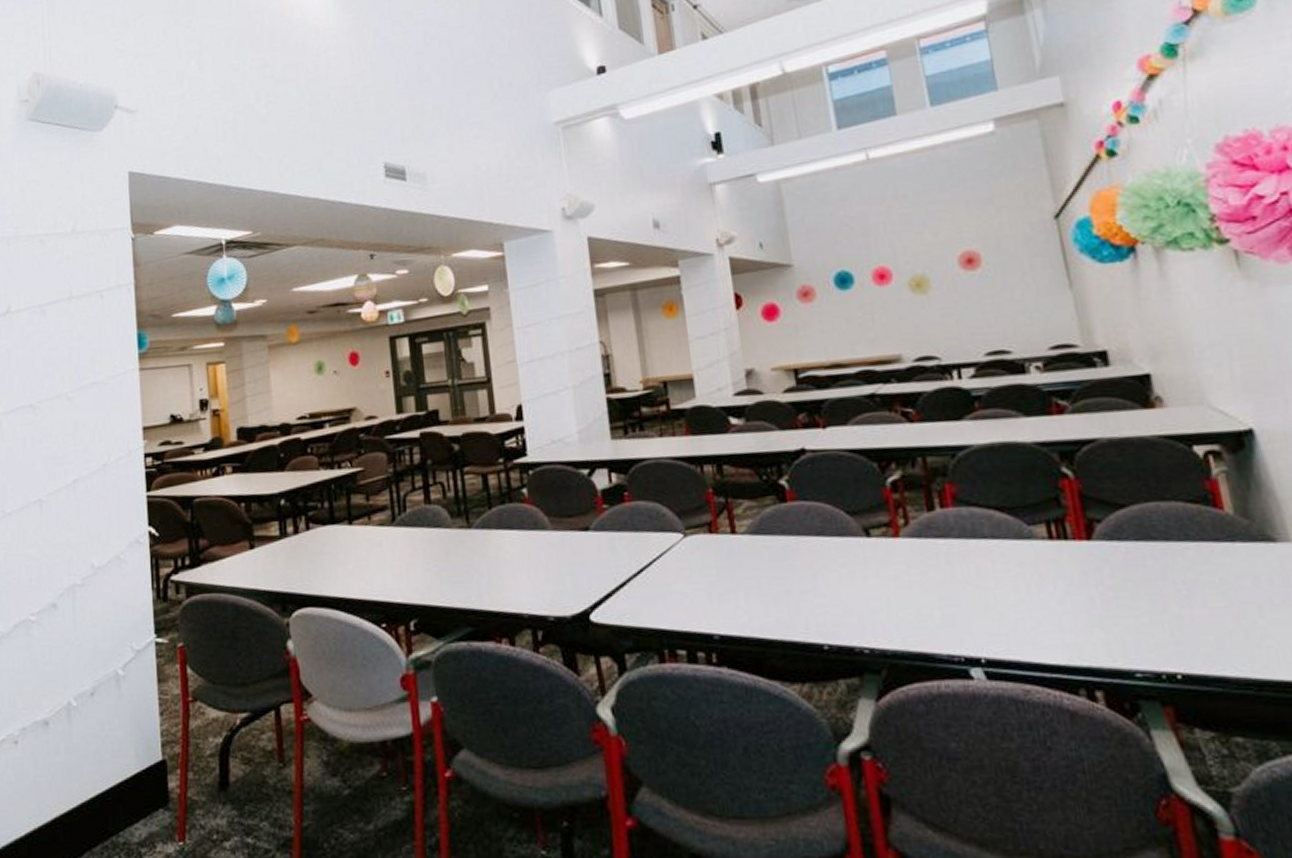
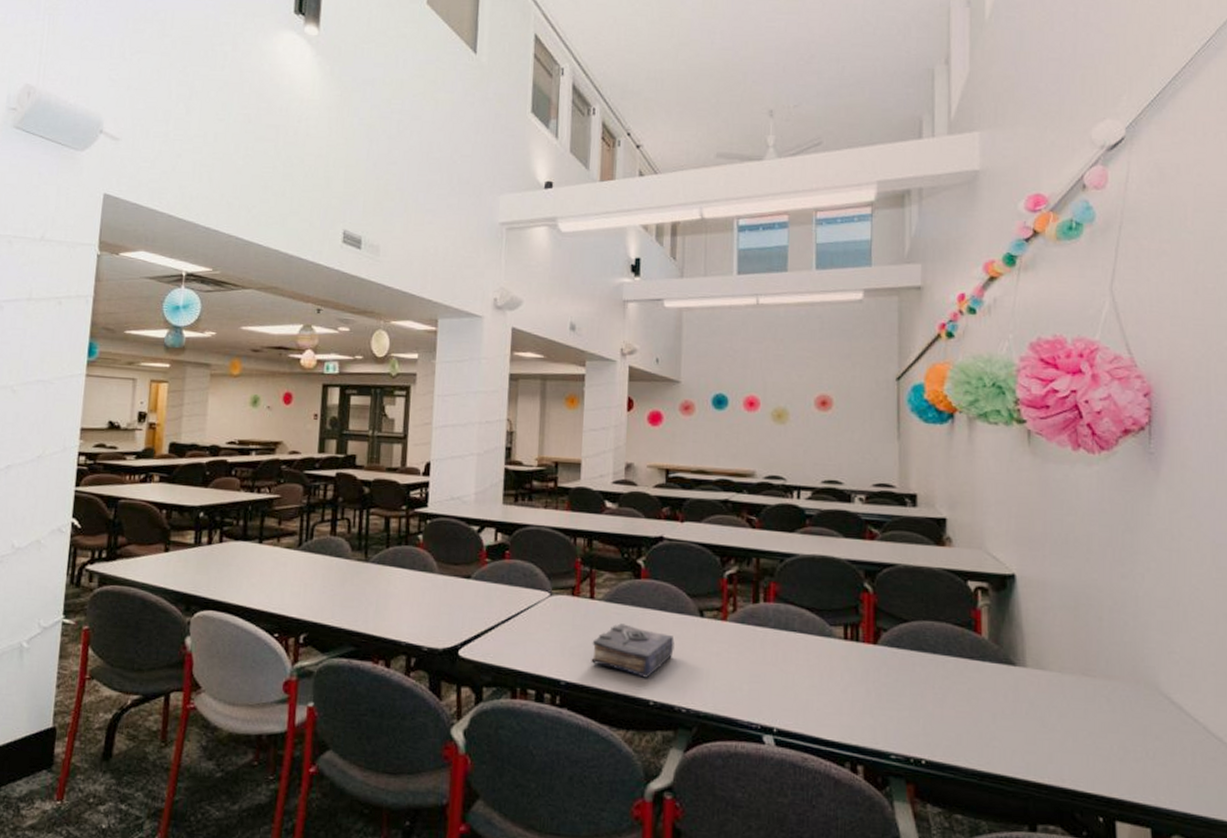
book: none [742,557,842,619] -> present [591,623,675,678]

